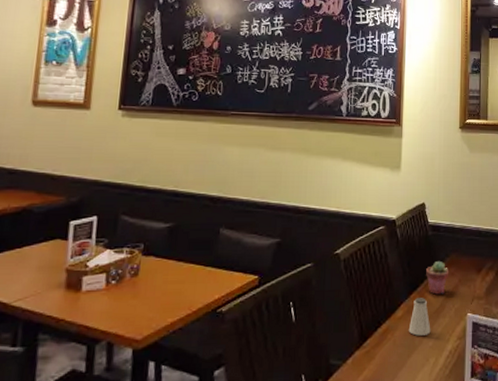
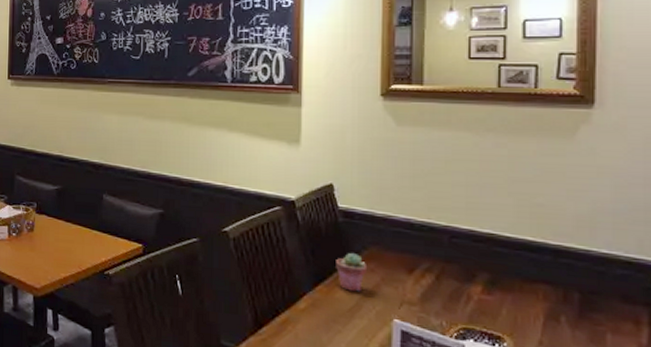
saltshaker: present [408,298,431,336] -> none [313,291,343,335]

